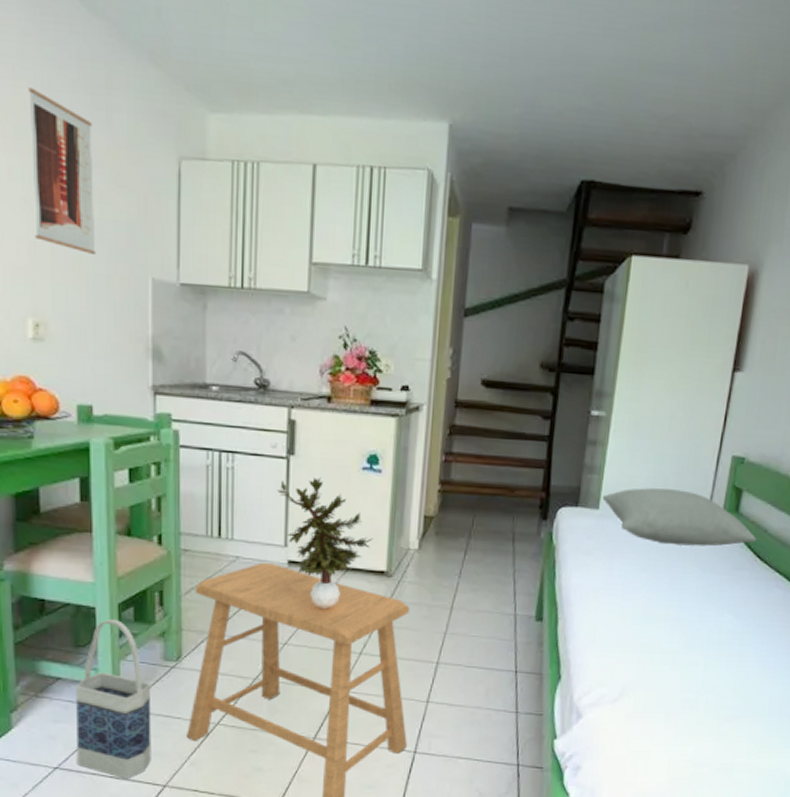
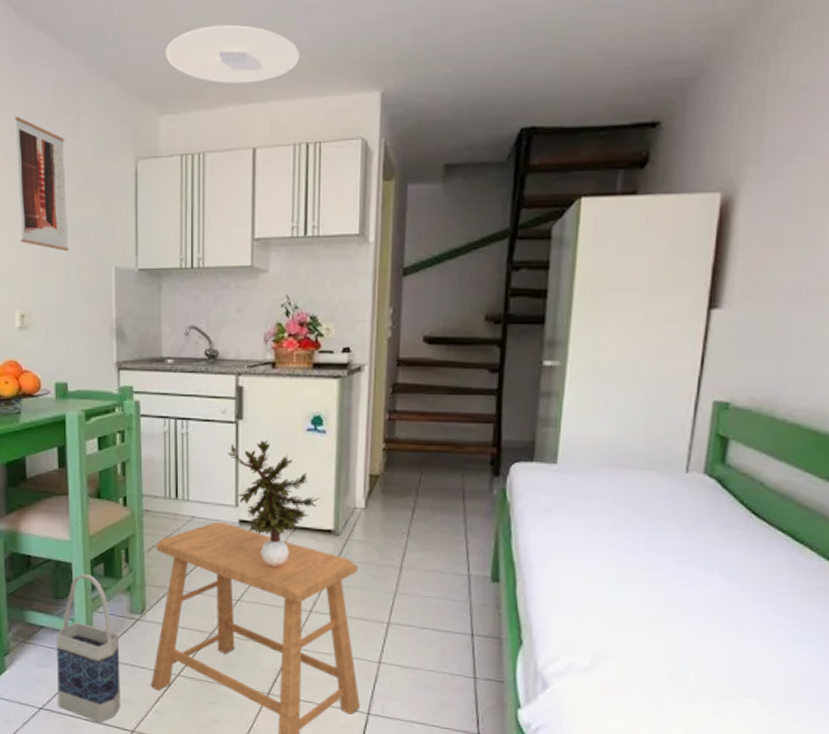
ceiling light: none [217,20,367,93] -> present [166,24,300,84]
pillow: present [603,488,757,546] -> none [561,440,750,502]

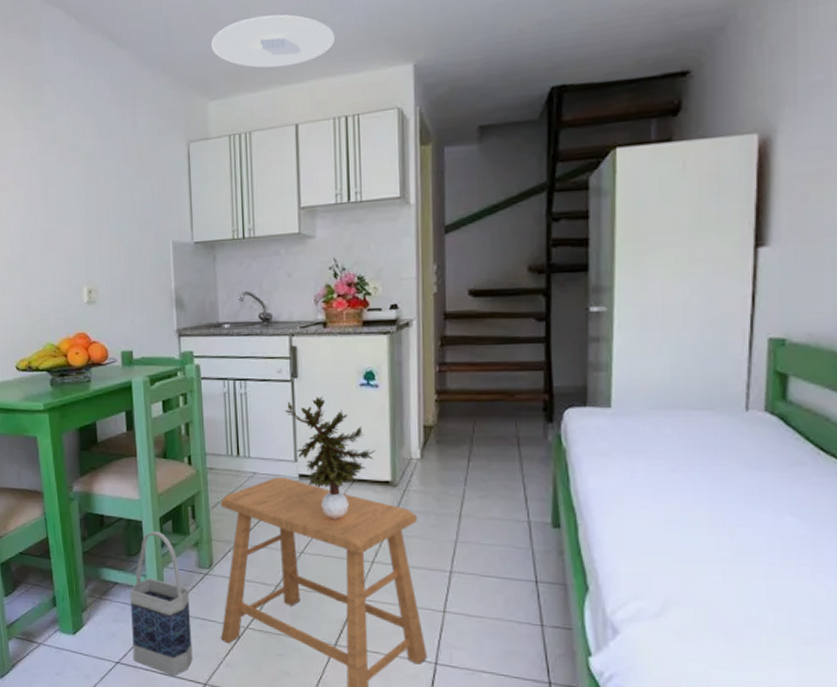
wall art: present [15,116,69,251] -> none [78,112,130,230]

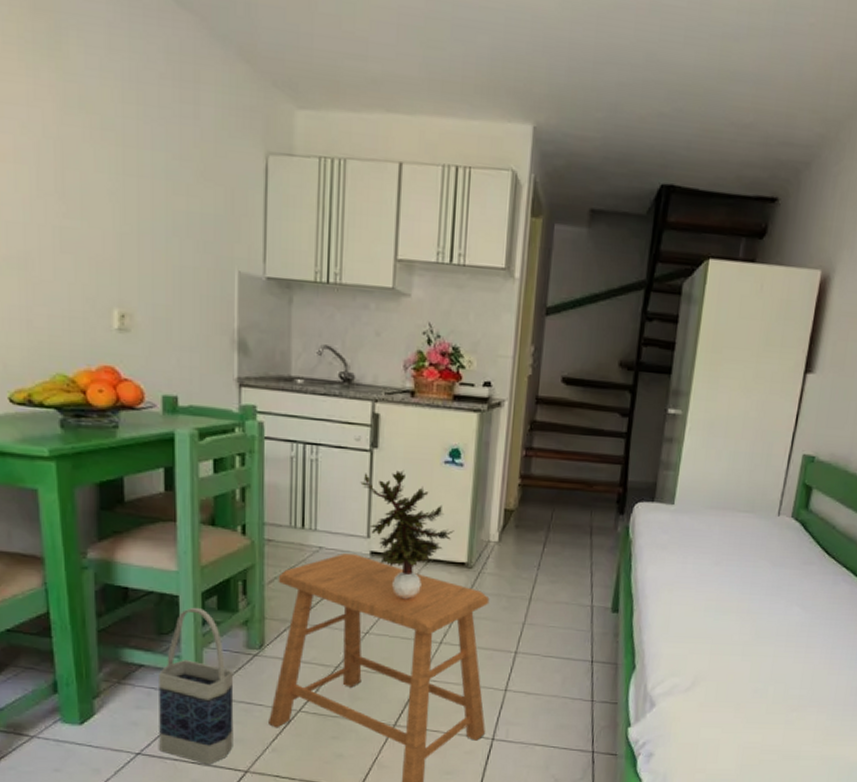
ceiling light: present [211,14,336,68] -> none [305,18,454,93]

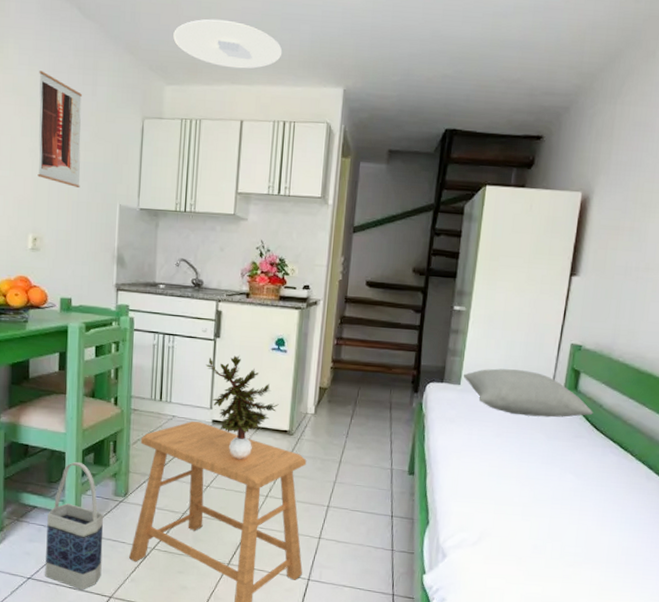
wall art: none [116,79,183,247] -> present [37,70,83,187]
ceiling light: none [305,18,454,93] -> present [173,19,283,69]
pillow: none [678,484,825,542] -> present [463,368,593,418]

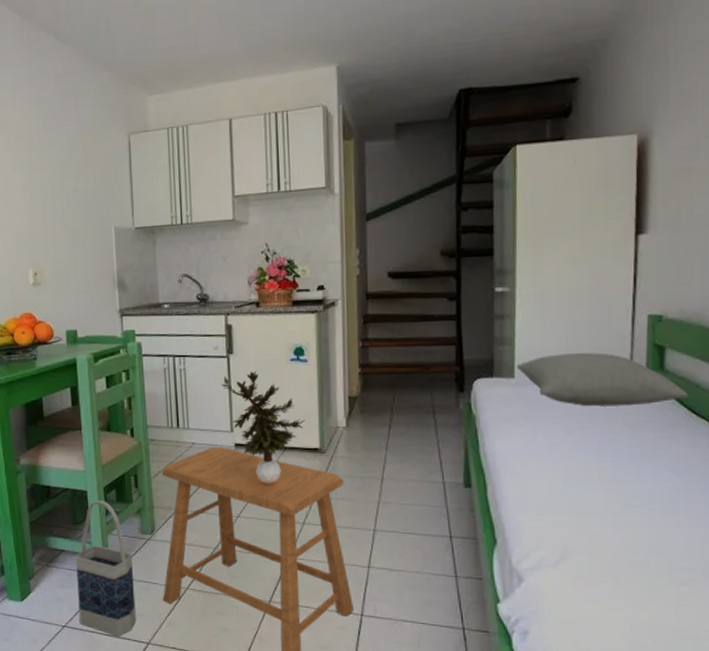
wall art: present [37,70,83,187] -> none [23,103,74,216]
ceiling light: present [173,19,283,69] -> none [150,17,266,67]

